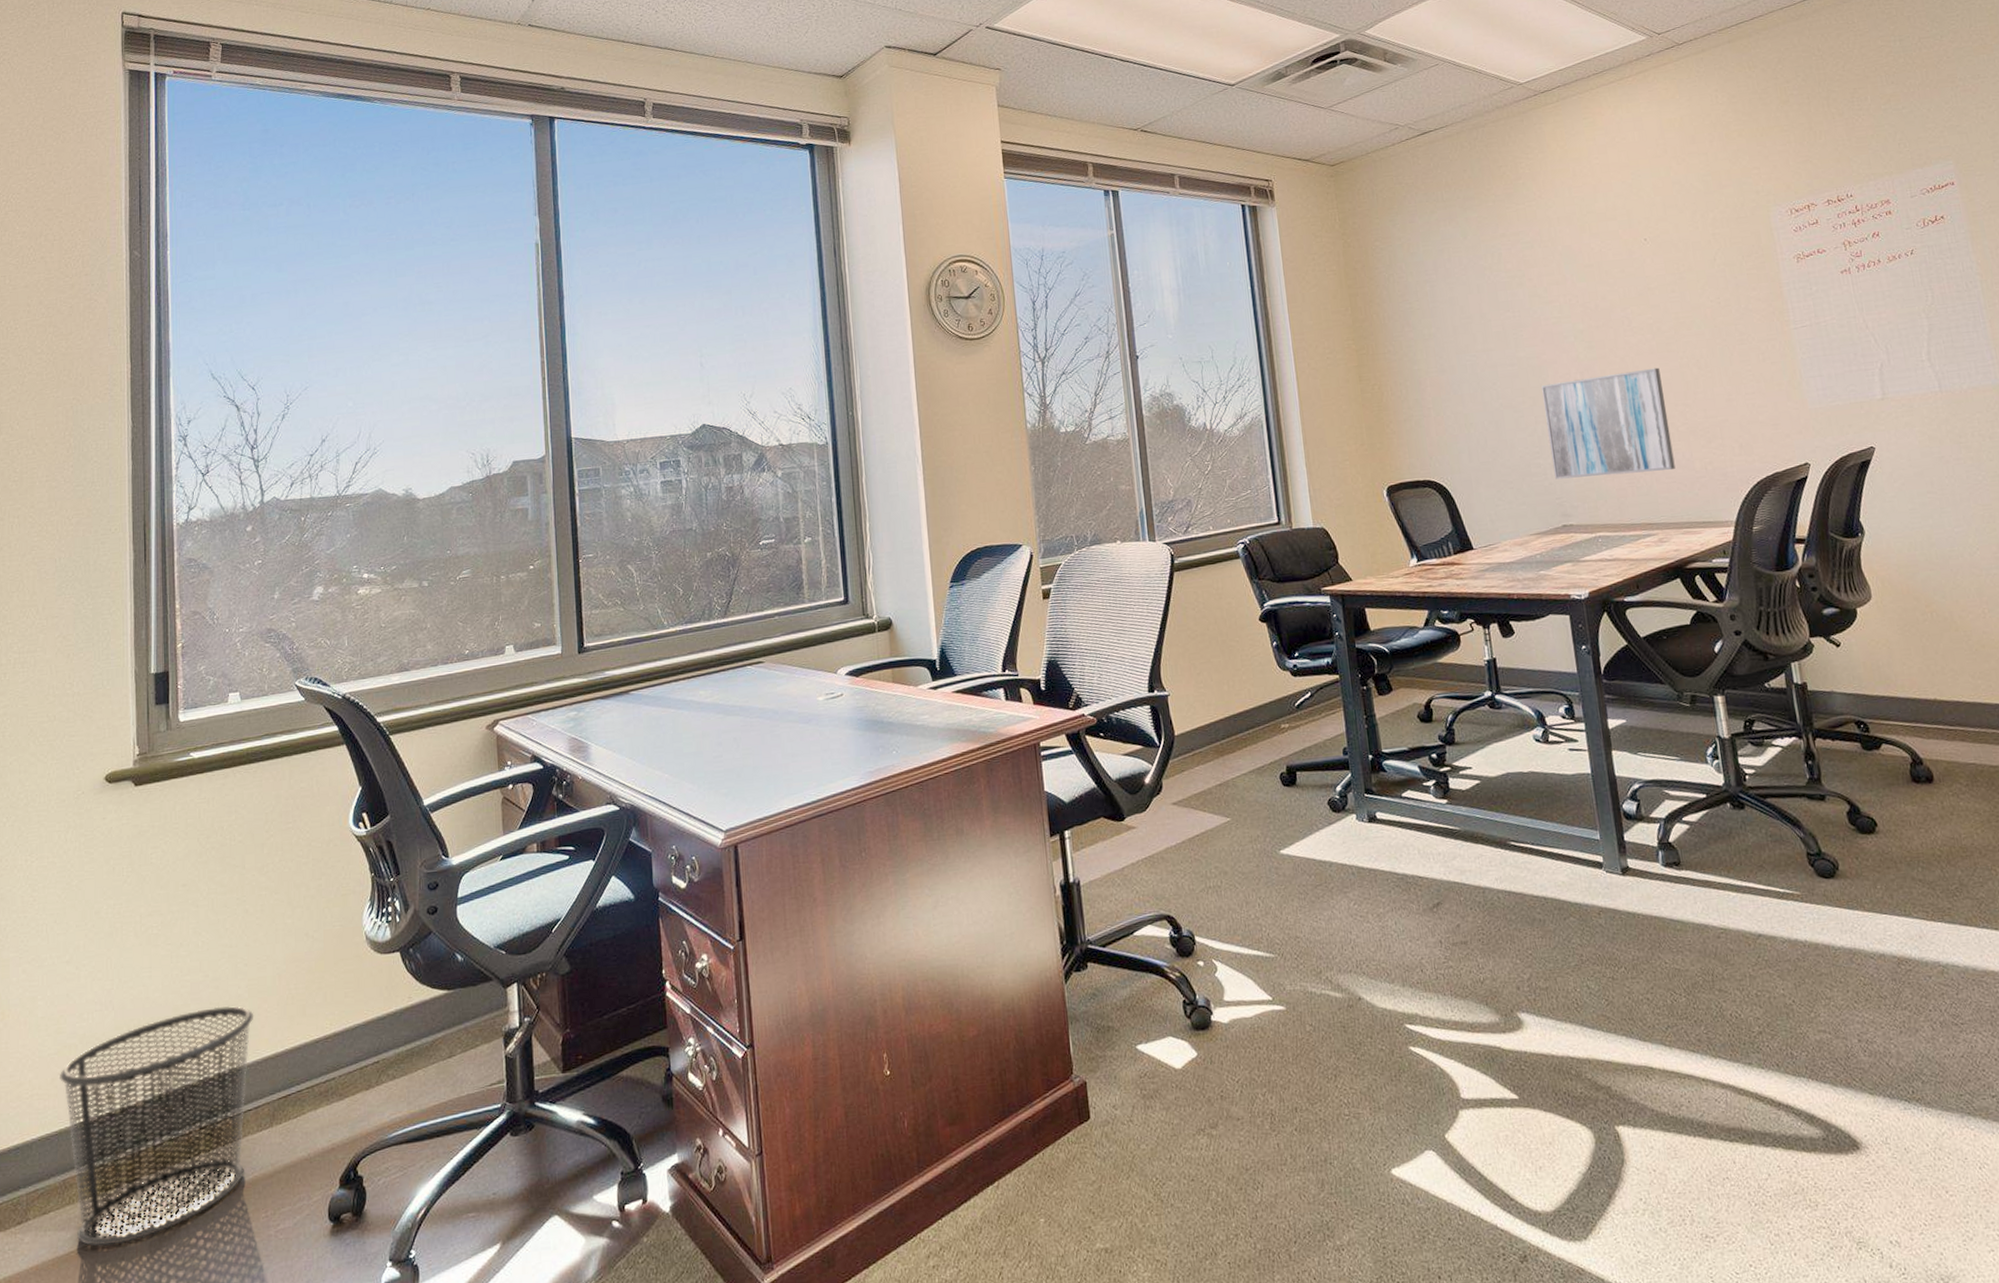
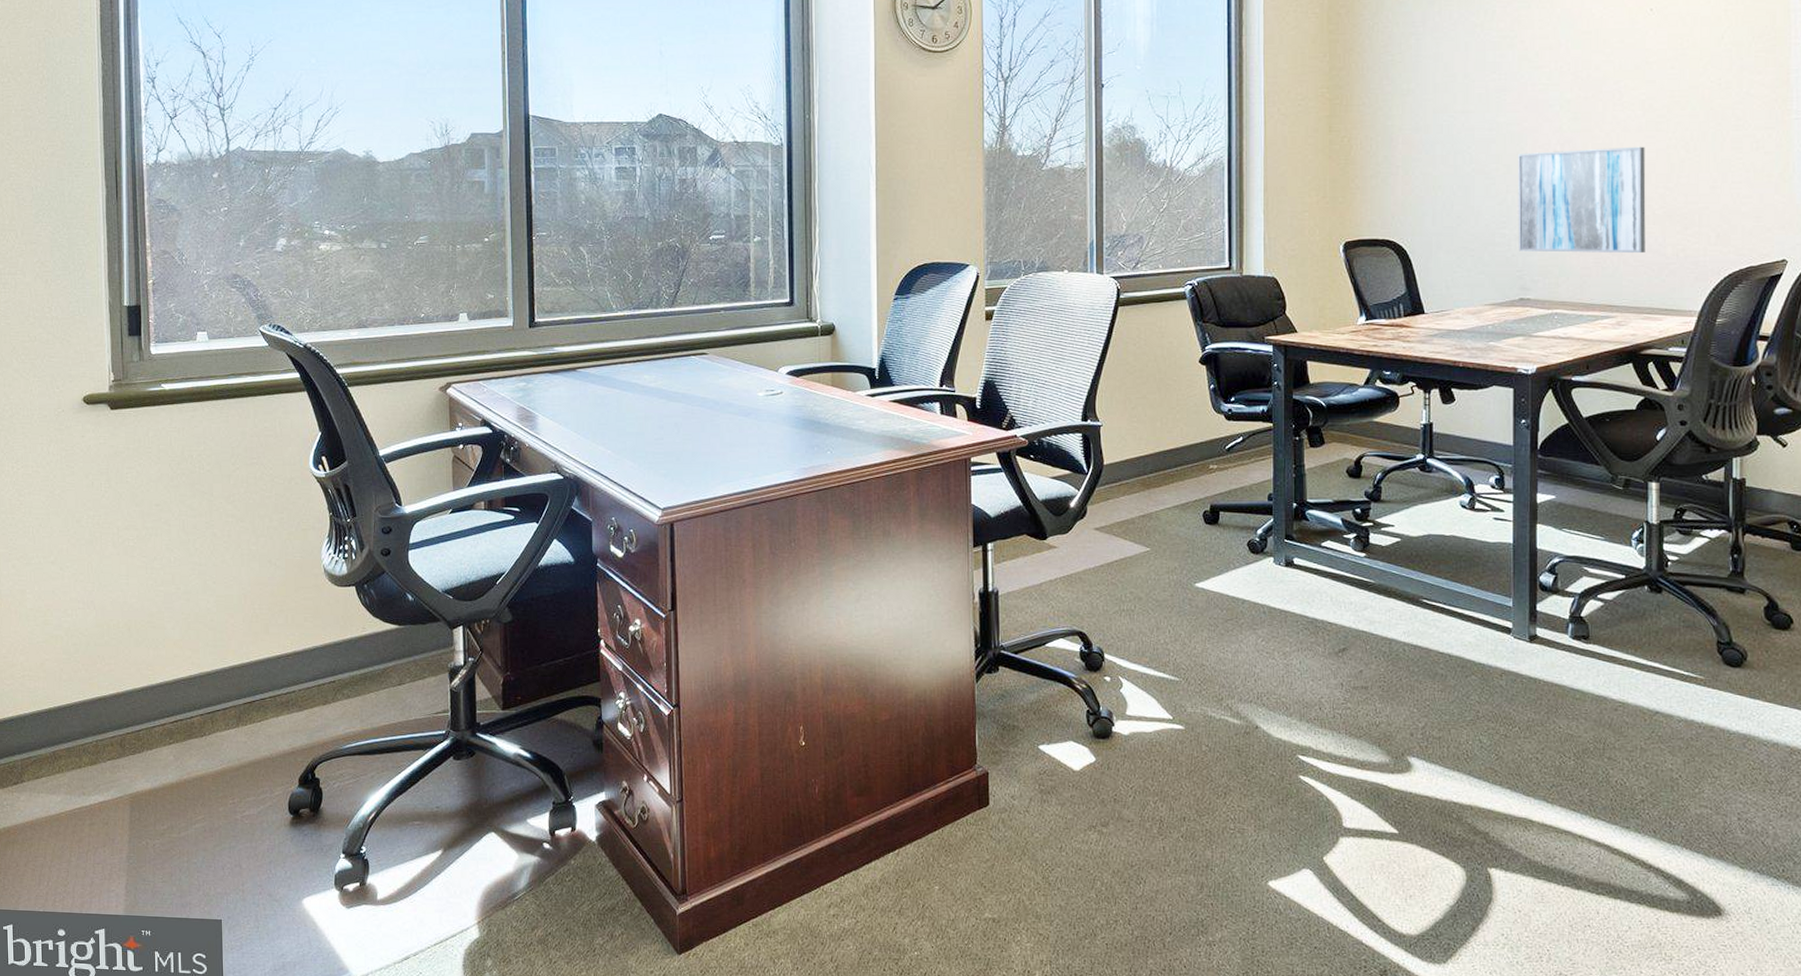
waste bin: present [60,1005,254,1247] -> none [48,616,222,812]

